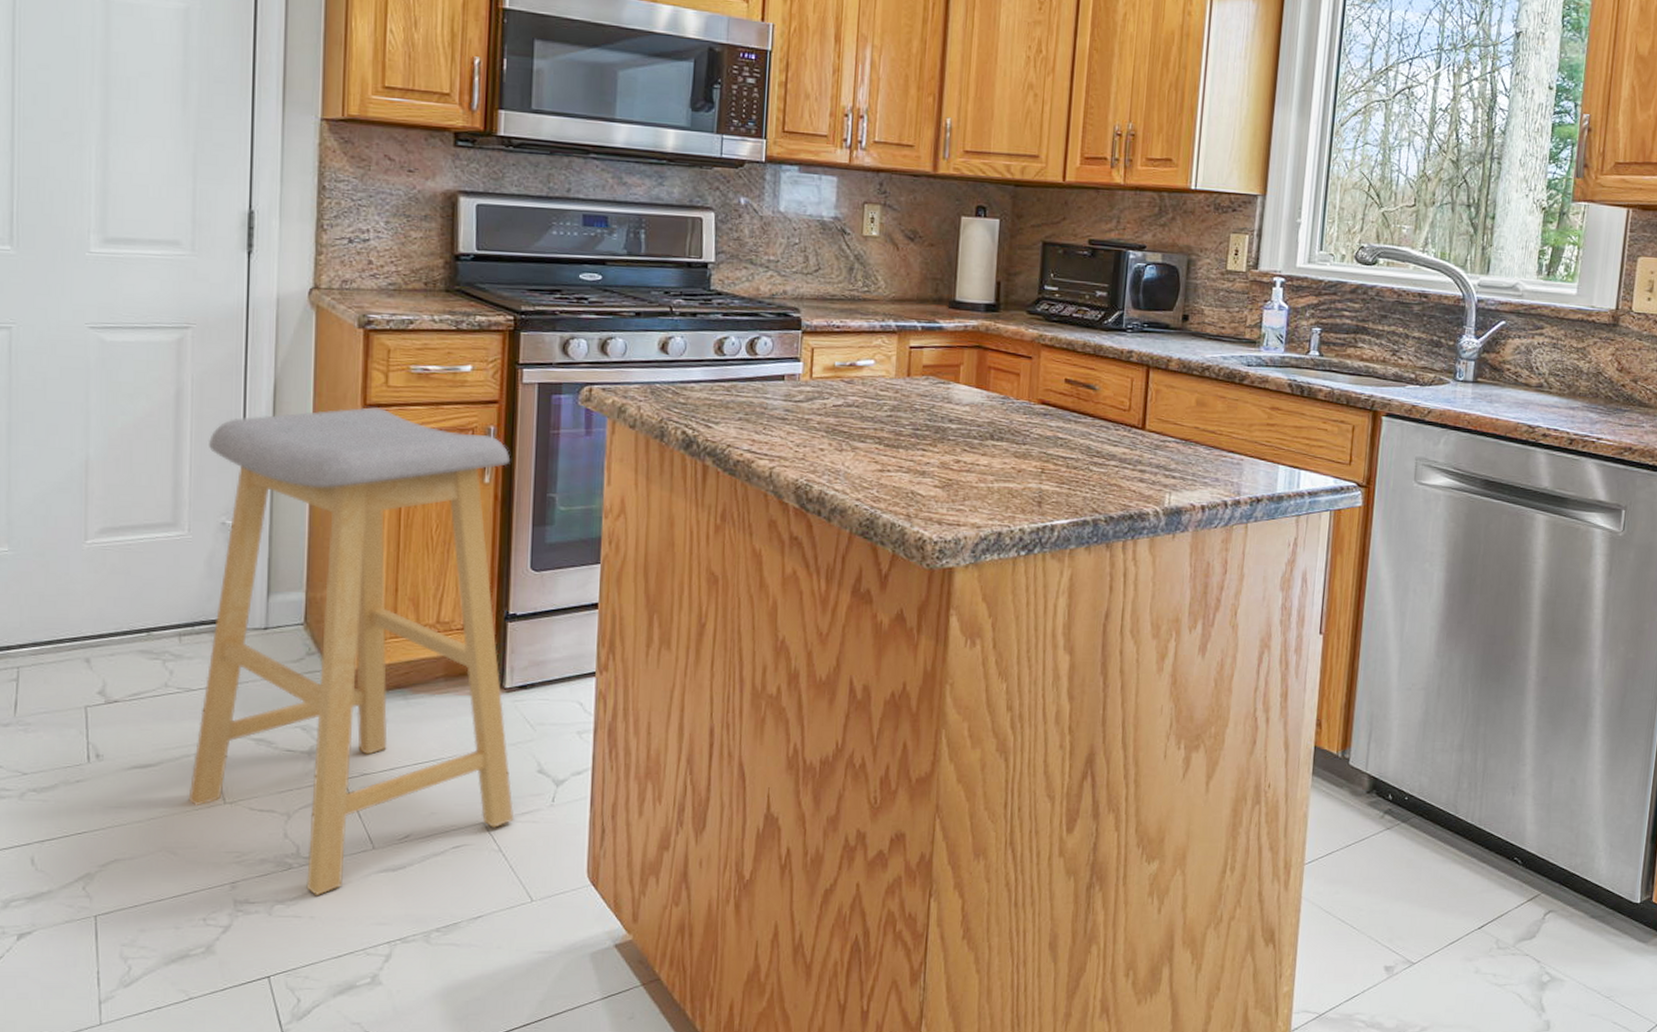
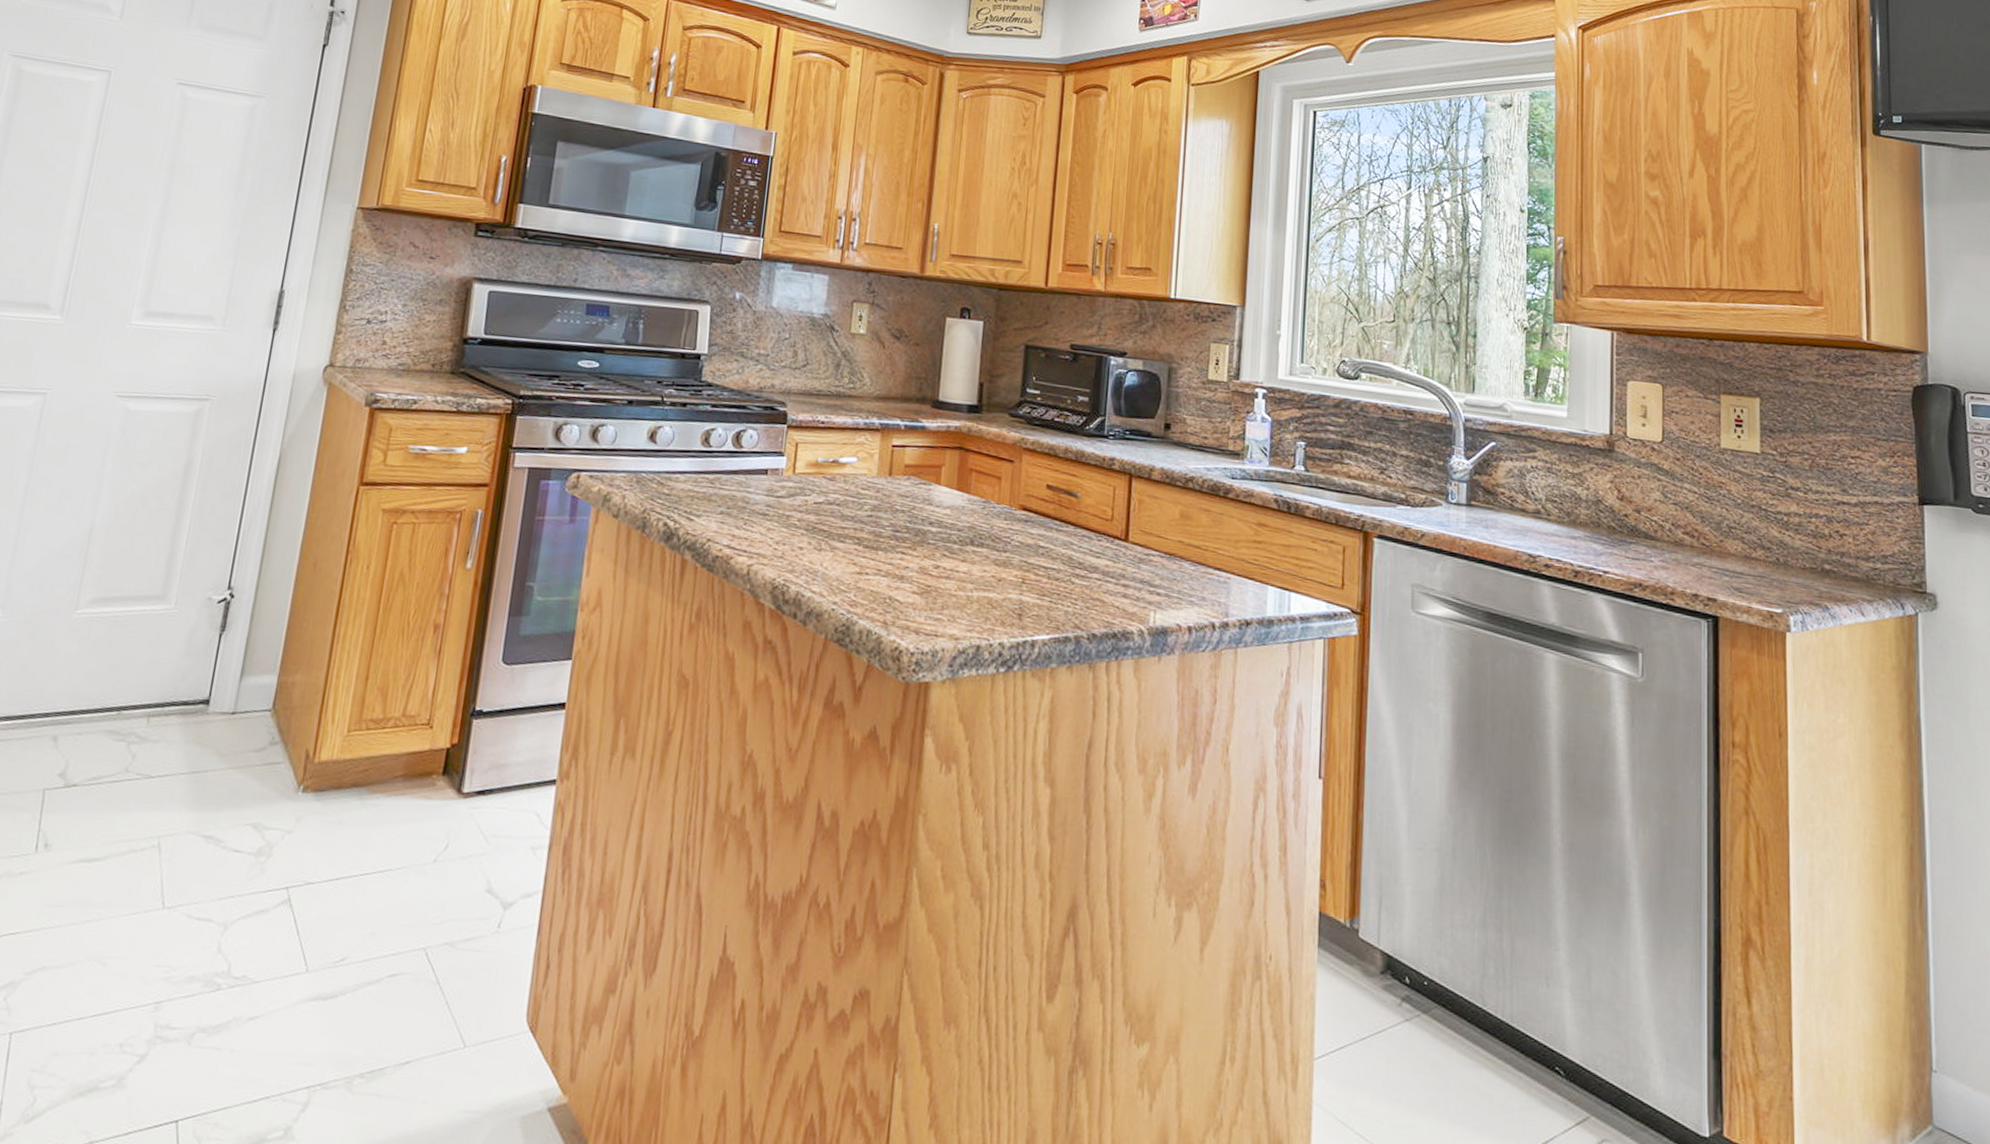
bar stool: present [188,407,514,895] -> none [127,485,494,1024]

